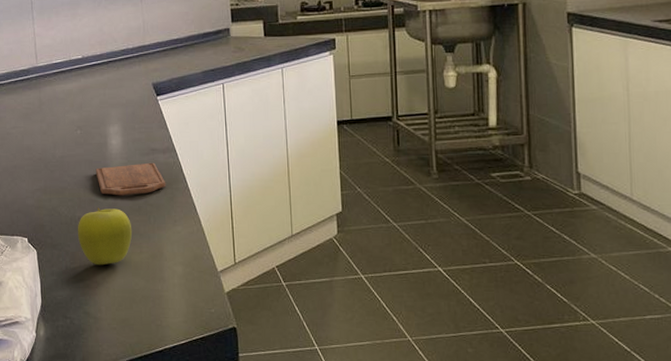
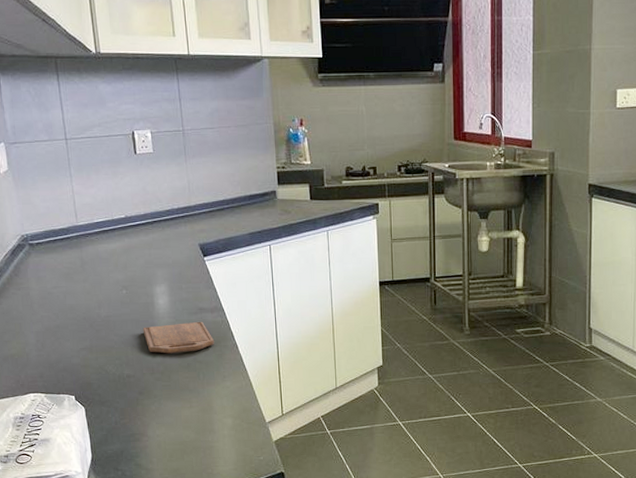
fruit: present [77,207,133,266] -> none [125,365,182,420]

